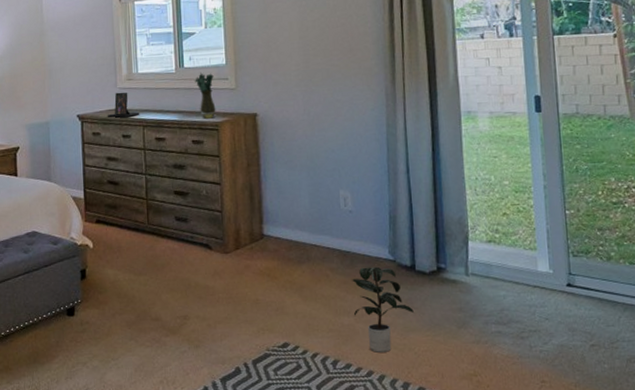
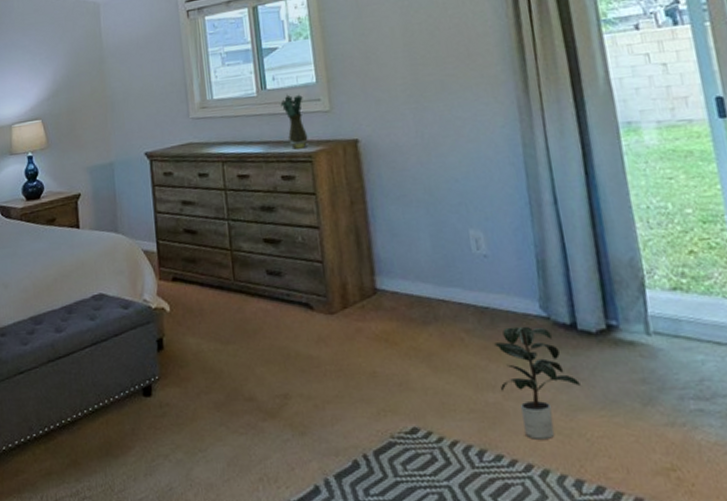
photo frame: present [107,92,140,119] -> none [179,122,218,155]

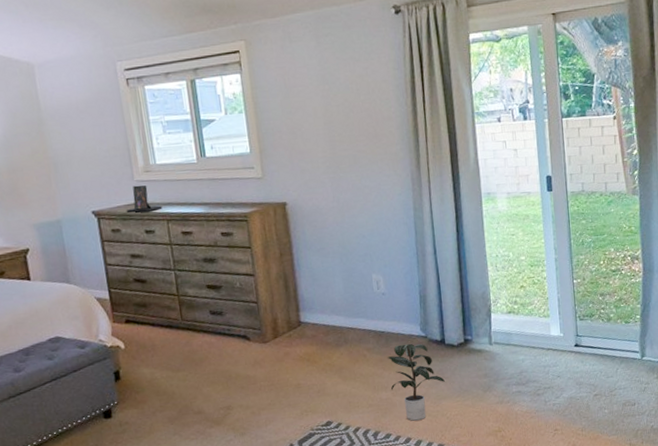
photo frame: none [179,122,218,155] -> present [126,185,163,213]
vase: present [280,94,308,149] -> none [219,162,244,210]

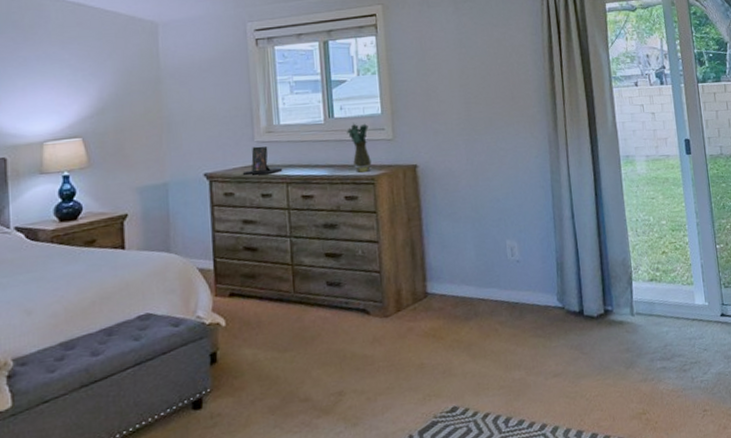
vase: none [219,162,244,210] -> present [347,123,372,173]
potted plant: present [388,344,445,421] -> none [522,316,584,404]

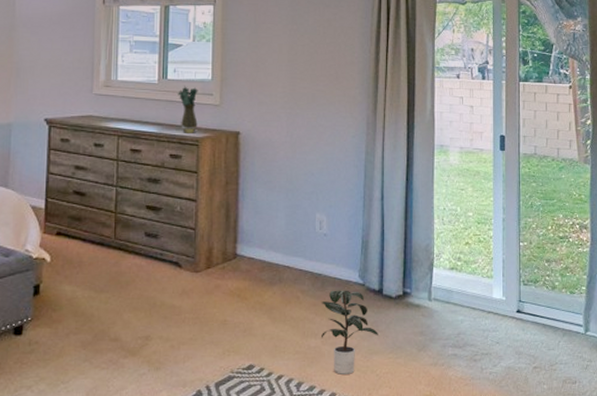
photo frame: present [242,146,283,176] -> none [79,98,116,126]
potted plant: none [522,316,584,404] -> present [322,290,378,375]

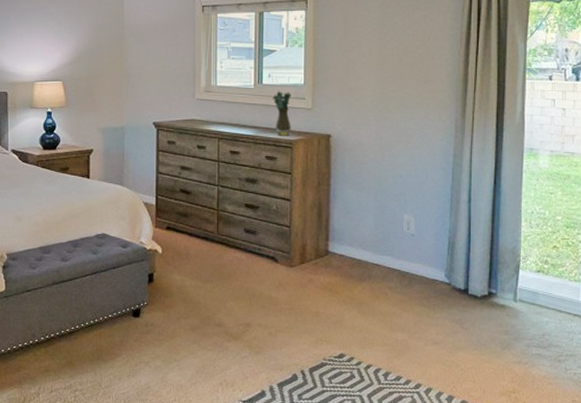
potted plant: present [322,290,378,375] -> none [408,288,463,367]

